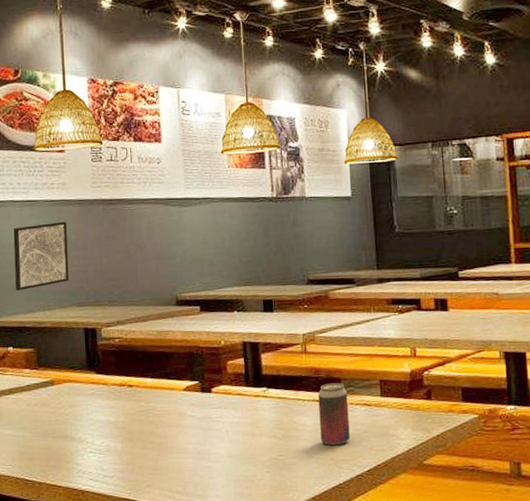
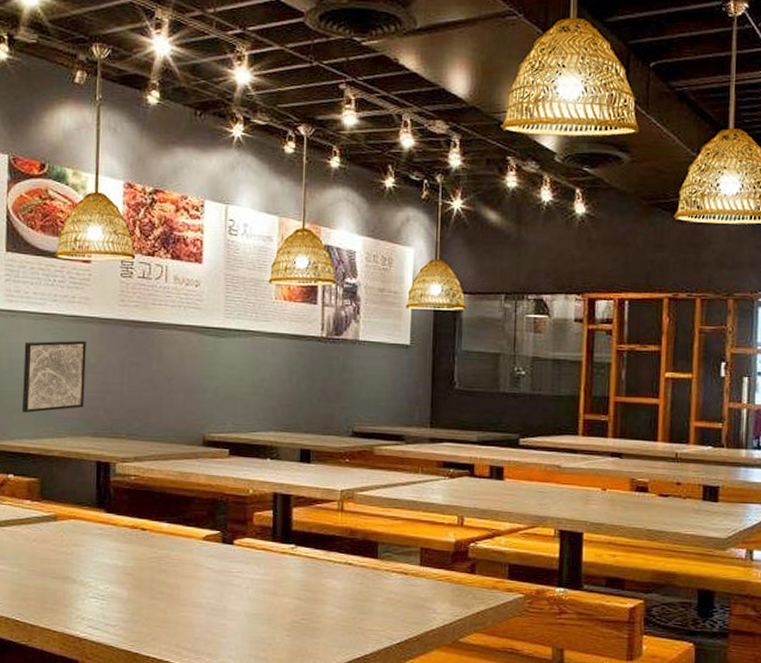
beverage can: present [318,383,350,446] -> none [349,546,384,614]

